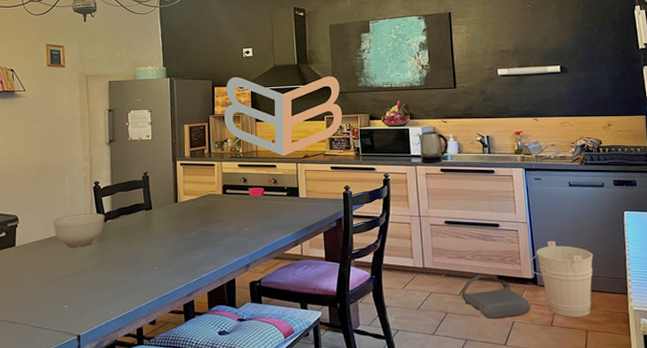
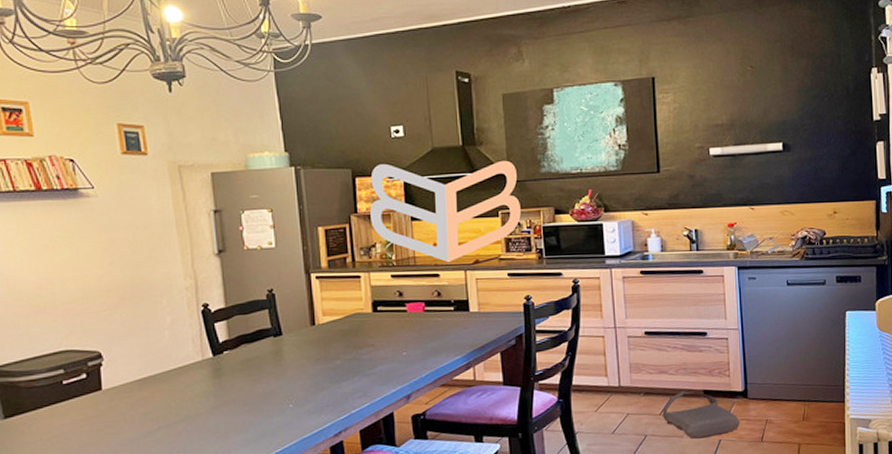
bowl: present [52,213,105,247] -> none [150,343,221,387]
kettle: present [418,131,448,163] -> none [614,226,650,265]
bucket: present [527,241,593,317] -> none [737,348,810,431]

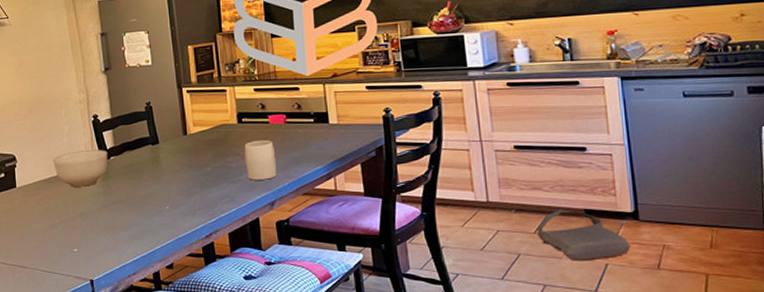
bowl: none [150,343,221,387] -> present [52,150,108,187]
mug: none [379,329,414,373] -> present [244,139,277,180]

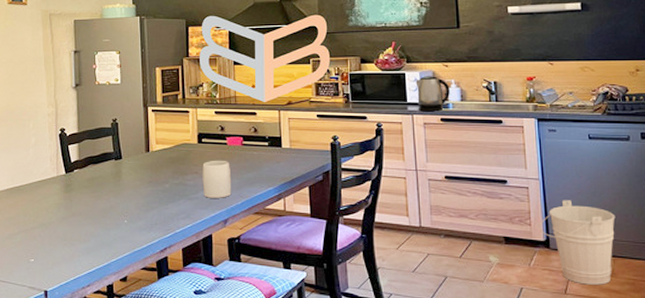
bowl: present [52,150,108,187] -> none [16,162,72,198]
kettle: none [476,36,517,77] -> present [416,76,450,112]
bag: present [537,210,632,261] -> none [462,236,543,285]
bucket: none [625,166,717,258] -> present [539,200,616,285]

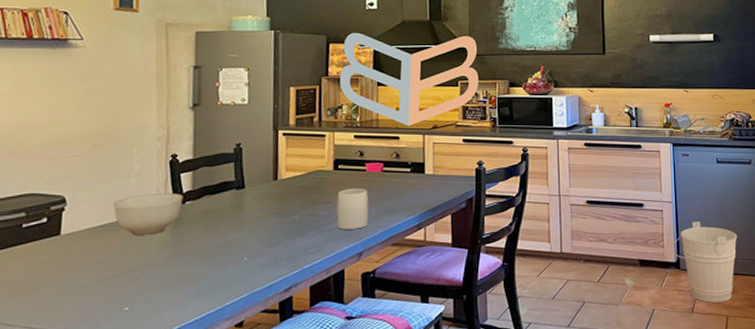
bowl: none [16,162,72,198] -> present [112,193,183,235]
kettle: present [416,76,450,112] -> none [562,101,594,137]

